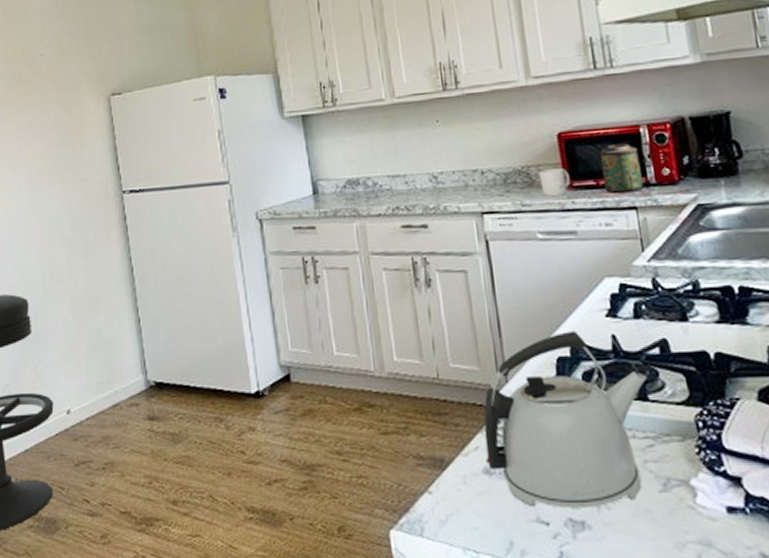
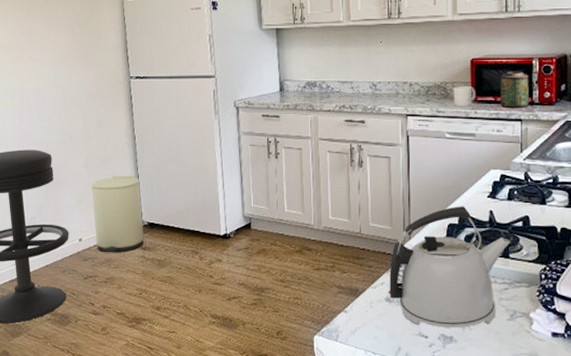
pedal bin: none [79,320,150,427] -> present [91,175,143,253]

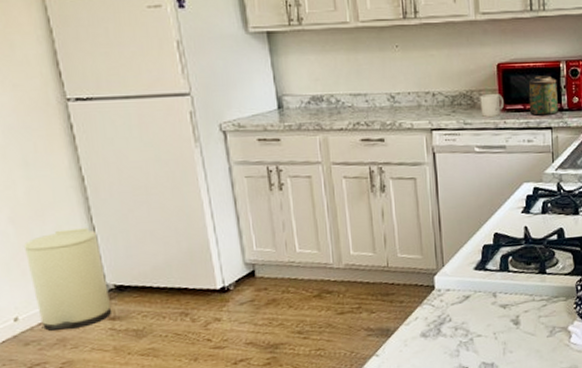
kettle: present [388,206,511,328] -> none [423,225,547,357]

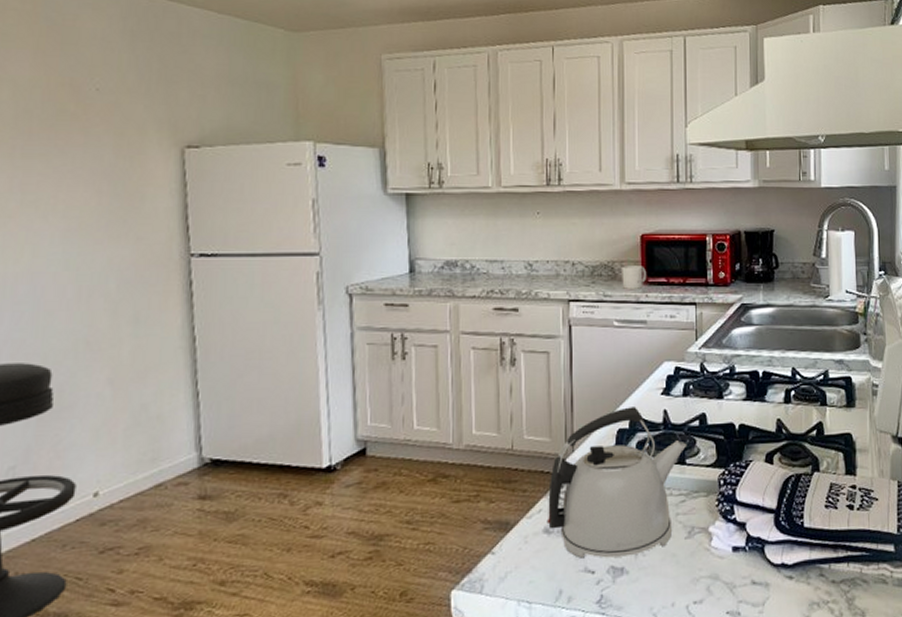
pedal bin: present [23,228,111,331] -> none [118,393,203,509]
kettle: none [423,225,547,357] -> present [547,407,687,558]
canister: present [528,75,558,116] -> none [672,249,703,290]

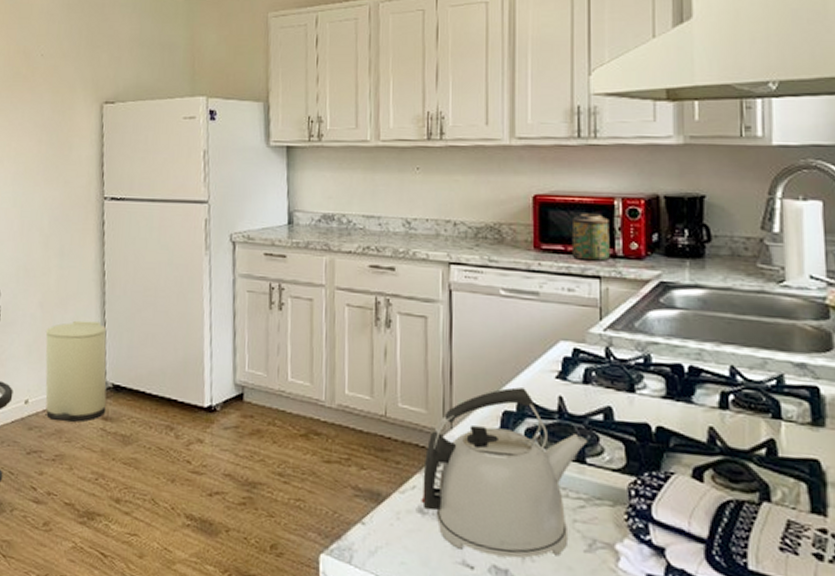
pedal bin: none [118,393,203,509] -> present [45,320,107,422]
mug: present [622,266,647,290] -> none [510,229,540,257]
canister: none [672,249,703,290] -> present [571,213,610,261]

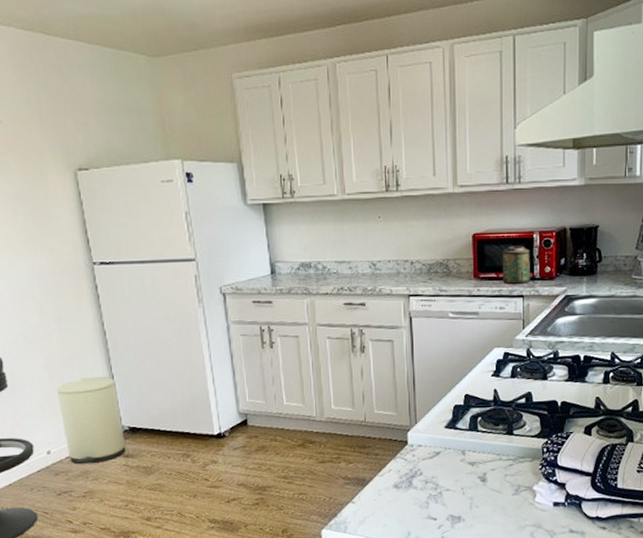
kettle: present [421,387,588,559] -> none [396,387,515,508]

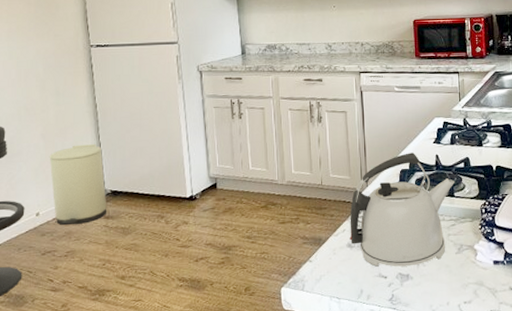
kettle: none [396,387,515,508] -> present [349,152,455,267]
canister: present [502,246,530,284] -> none [439,30,464,62]

